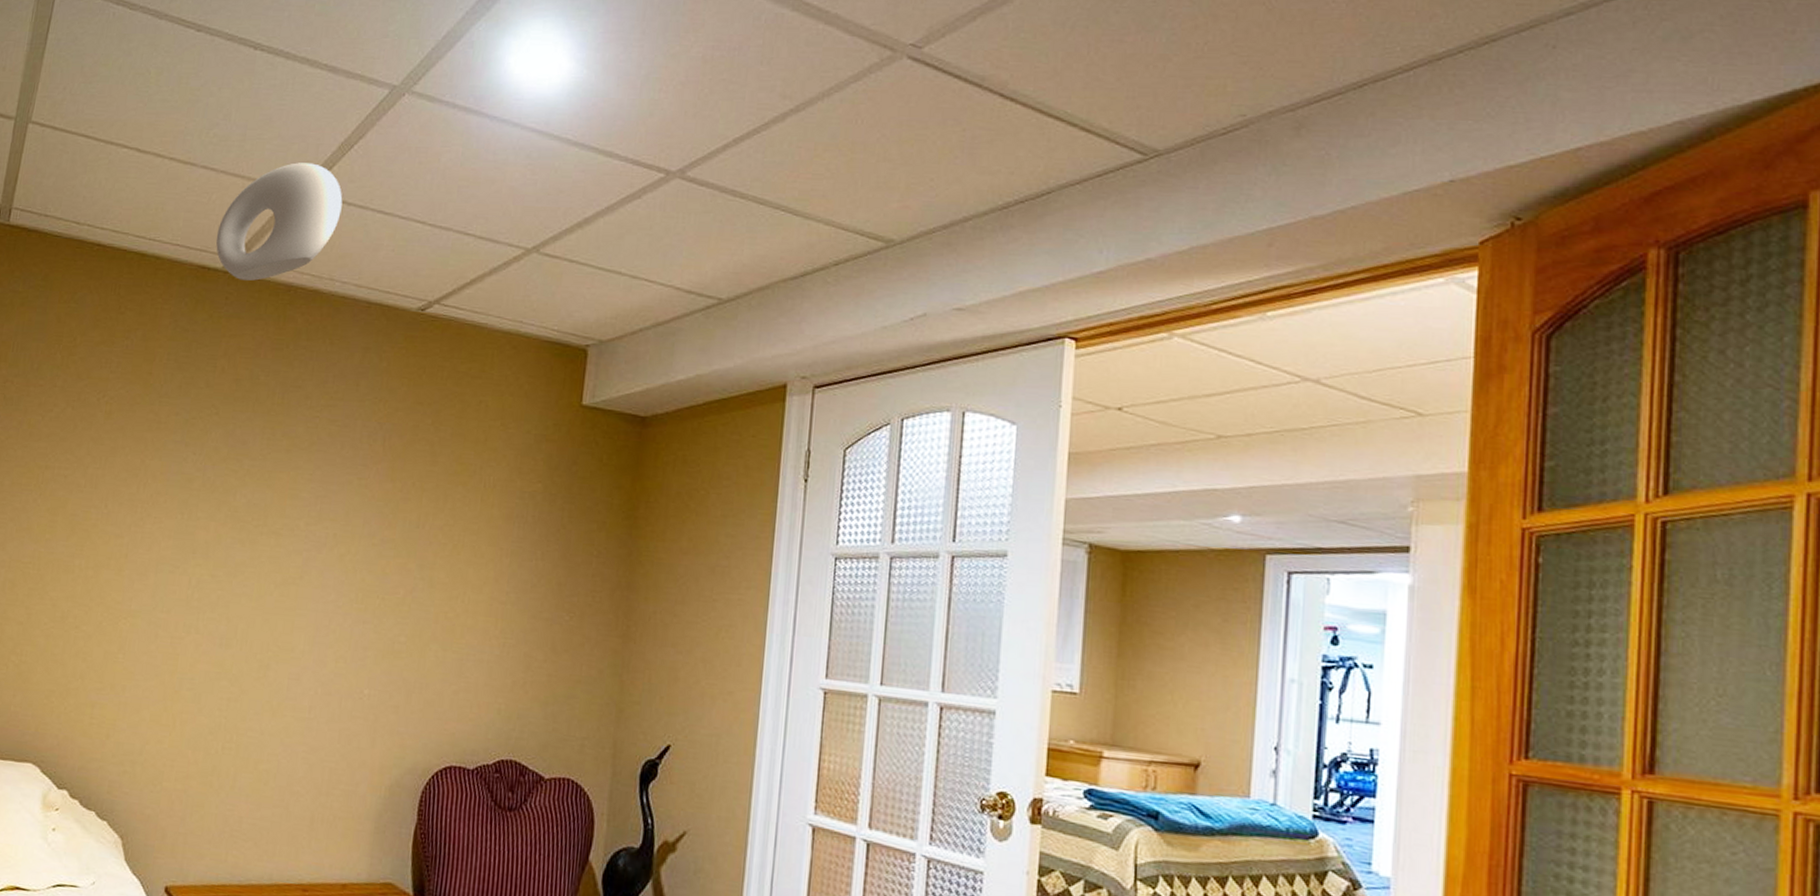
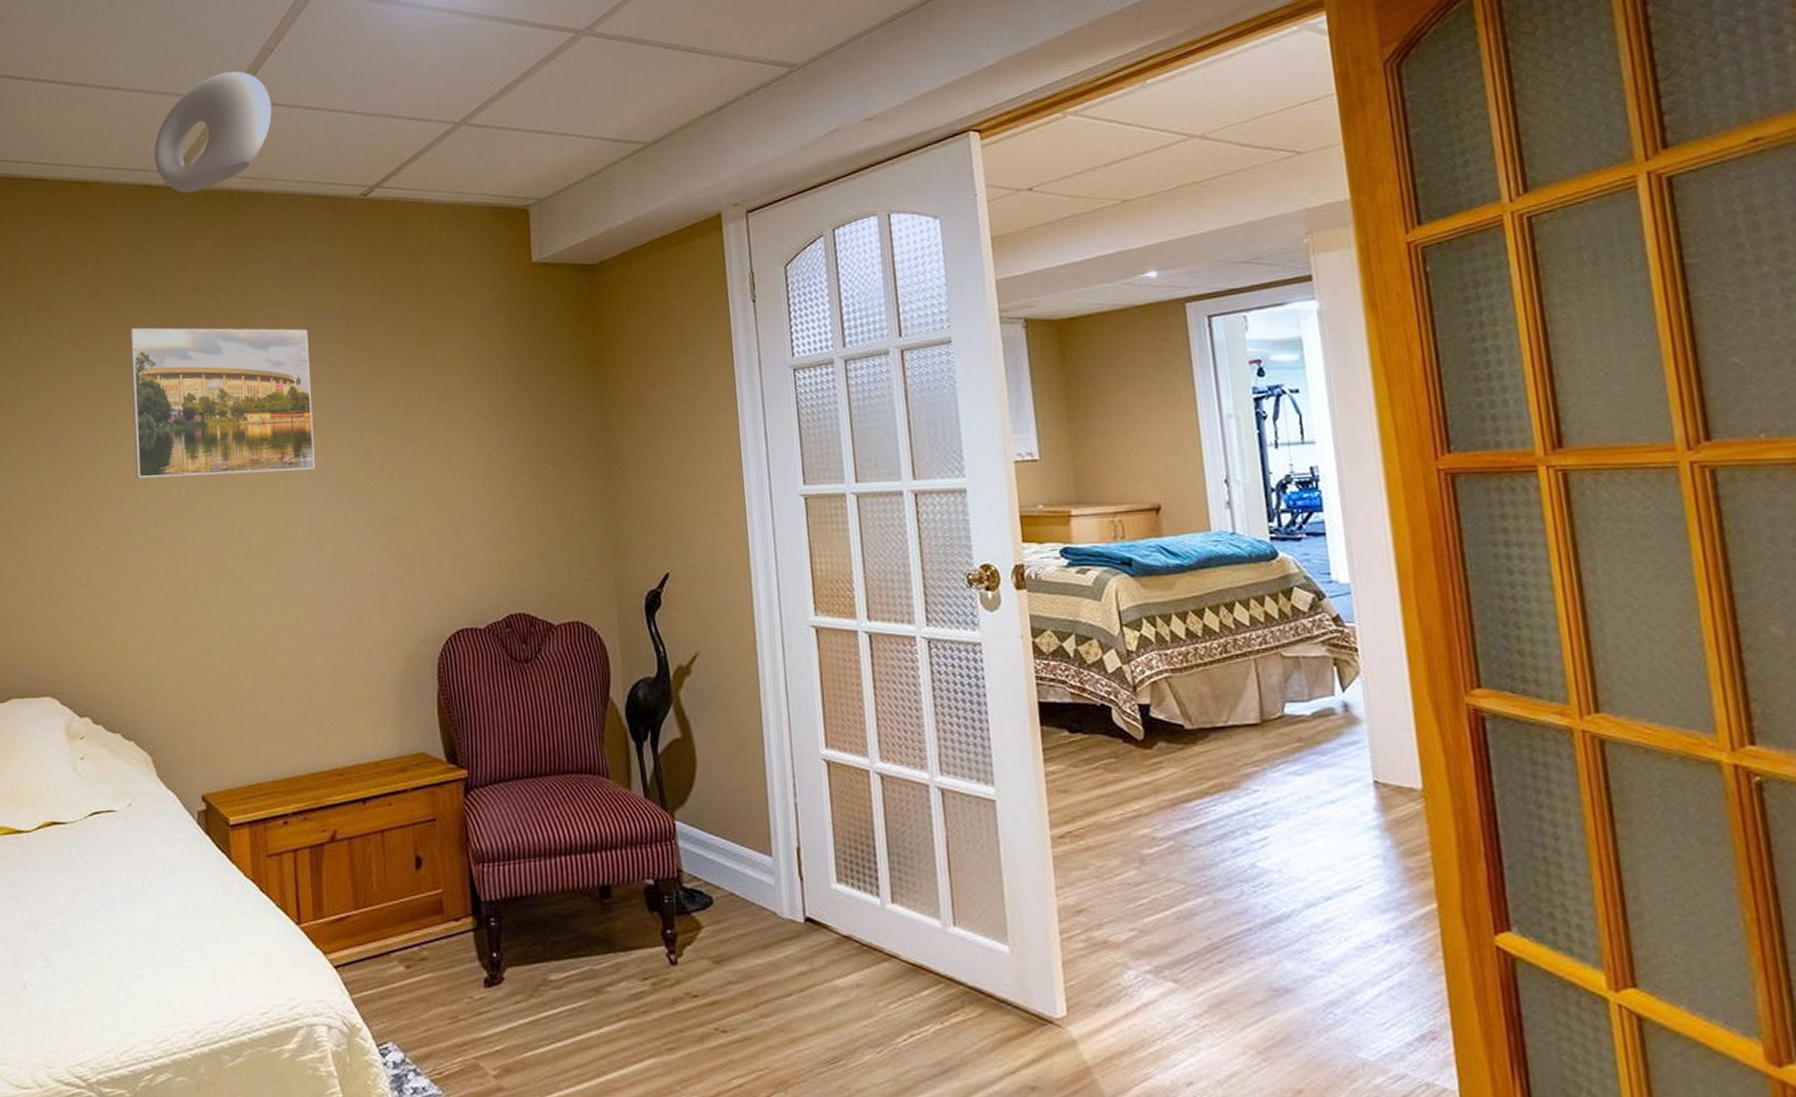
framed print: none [148,409,343,581] -> present [130,327,316,479]

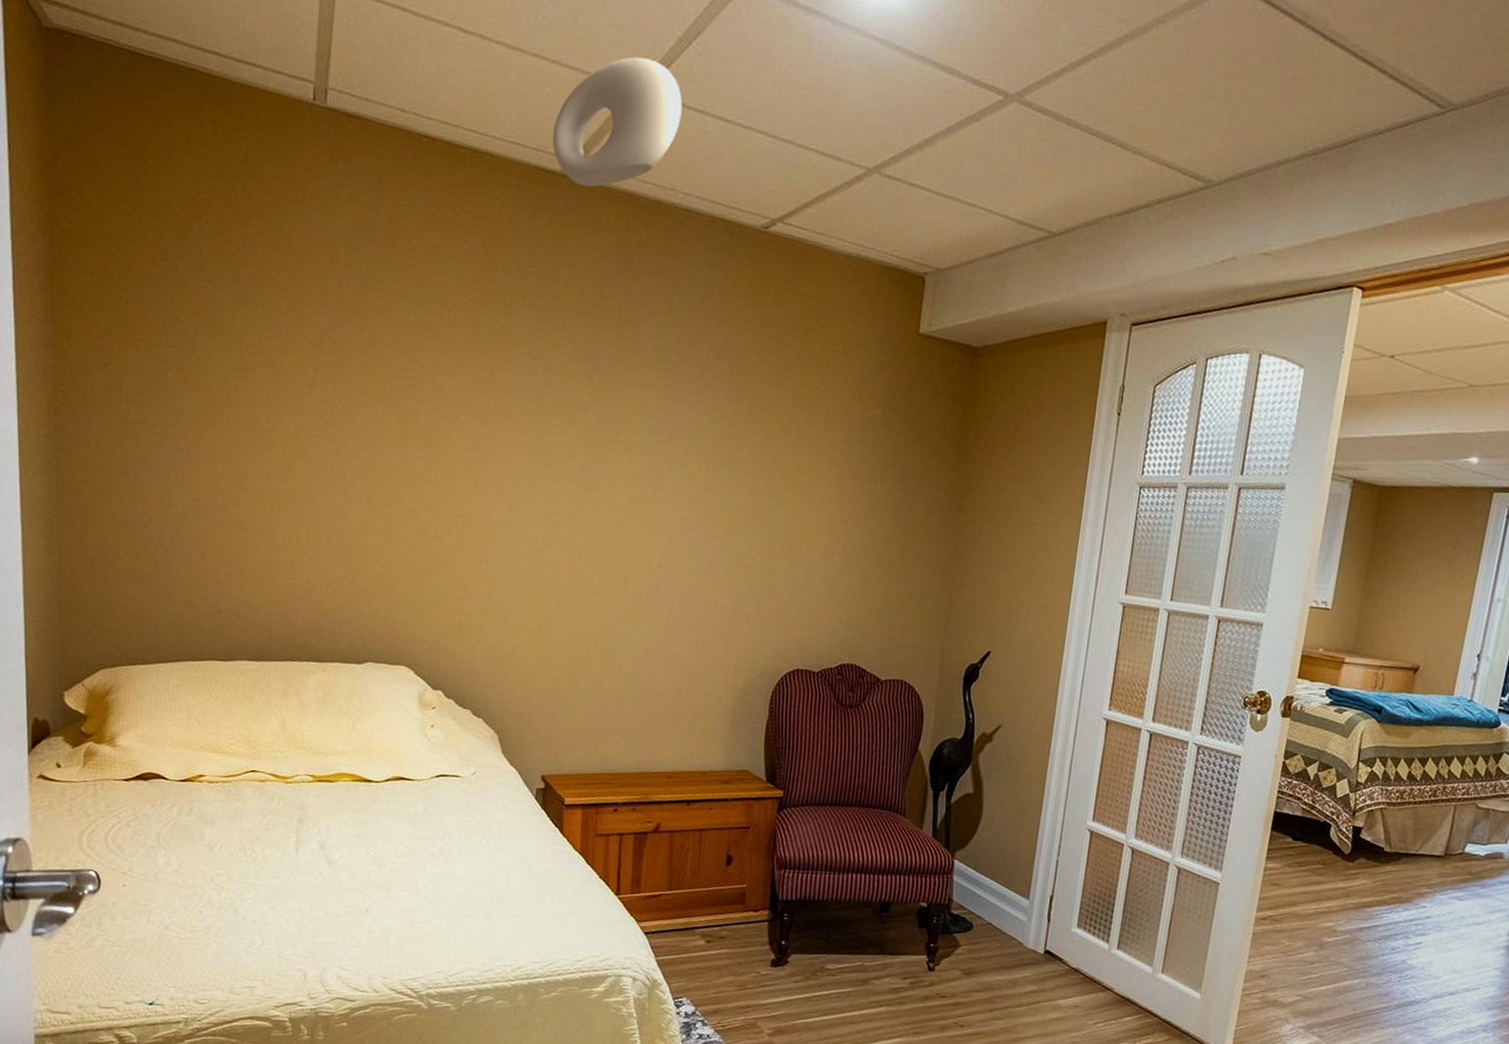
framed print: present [130,327,316,479] -> none [504,320,691,498]

